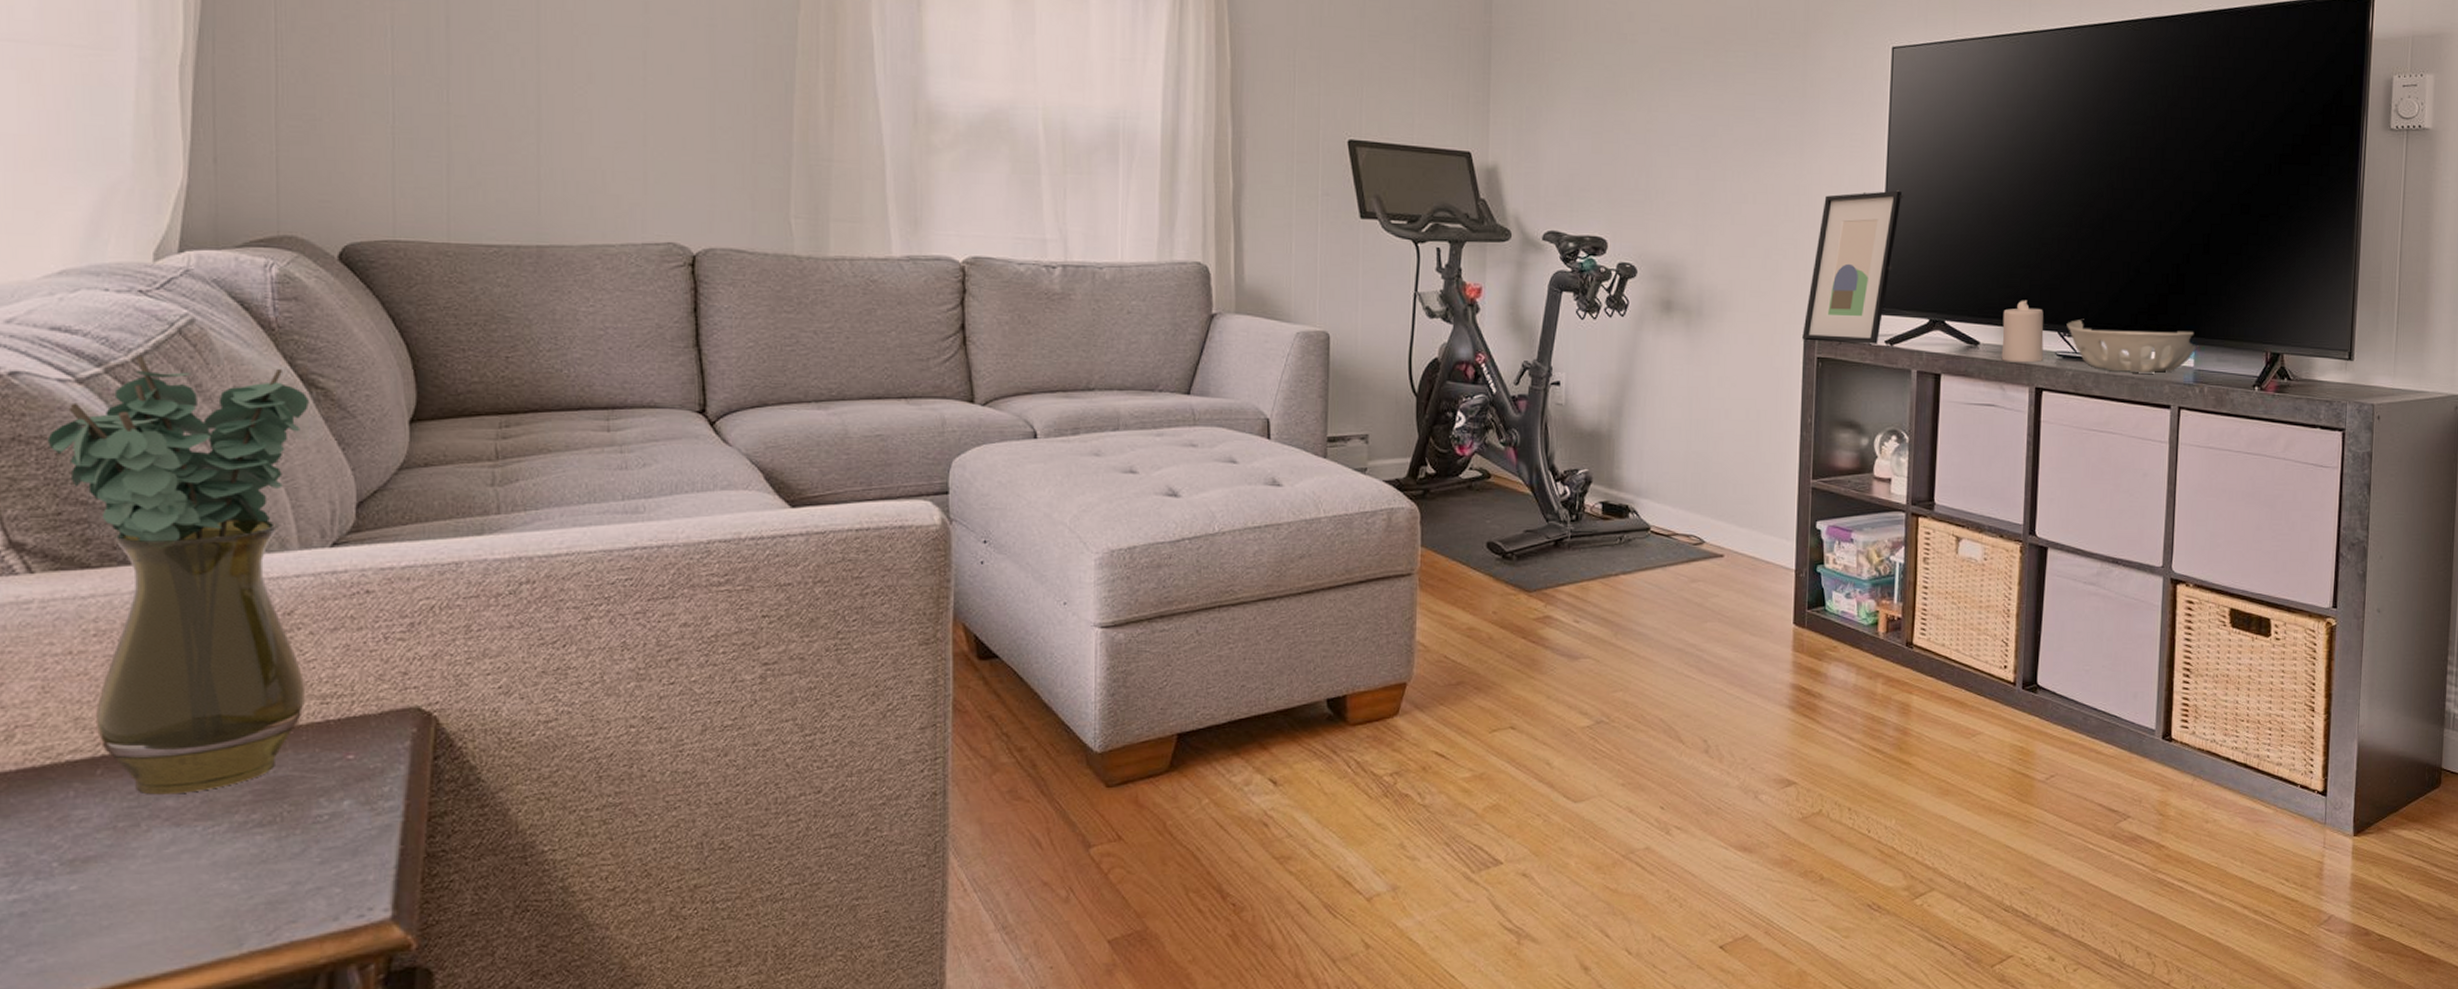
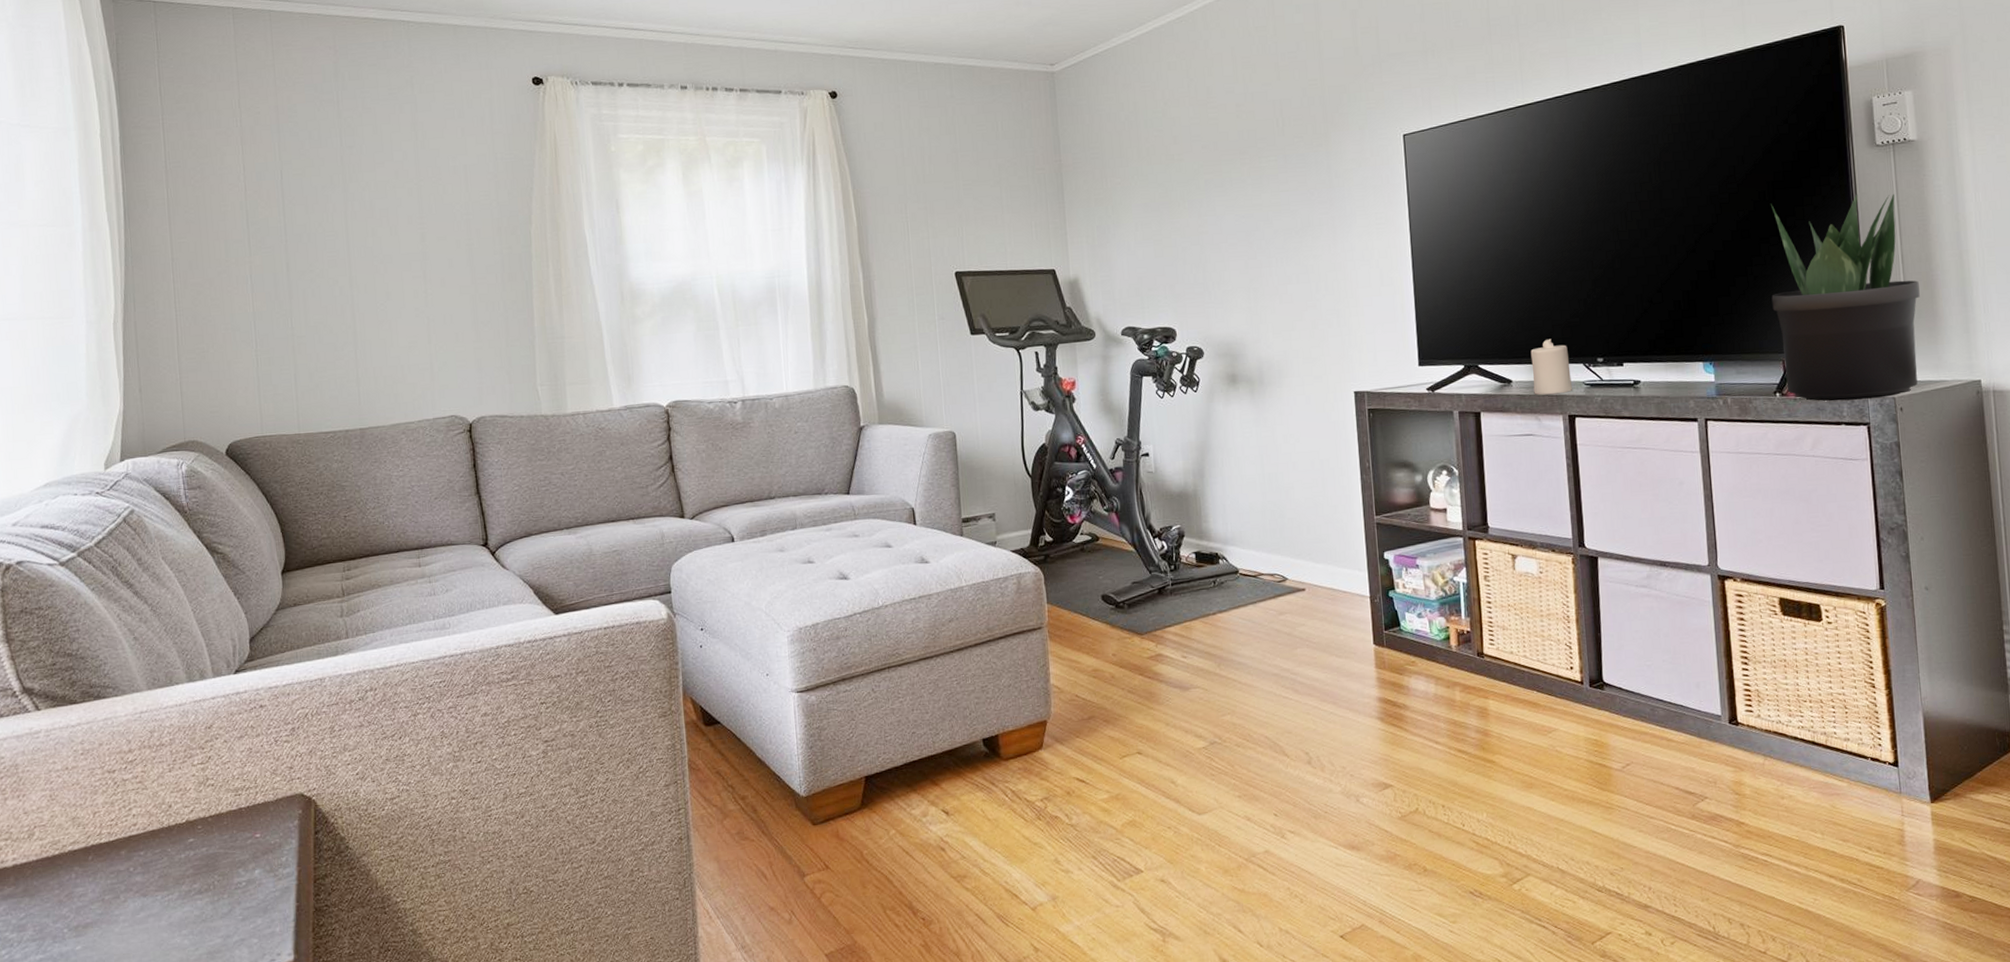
vase: present [47,356,309,795] -> none [44,541,225,873]
picture frame: present [1802,189,1904,345] -> none [1352,255,1429,396]
decorative bowl: present [2067,320,2199,374] -> none [1590,349,1717,394]
planter: none [2263,178,2414,404] -> present [1771,193,1920,401]

